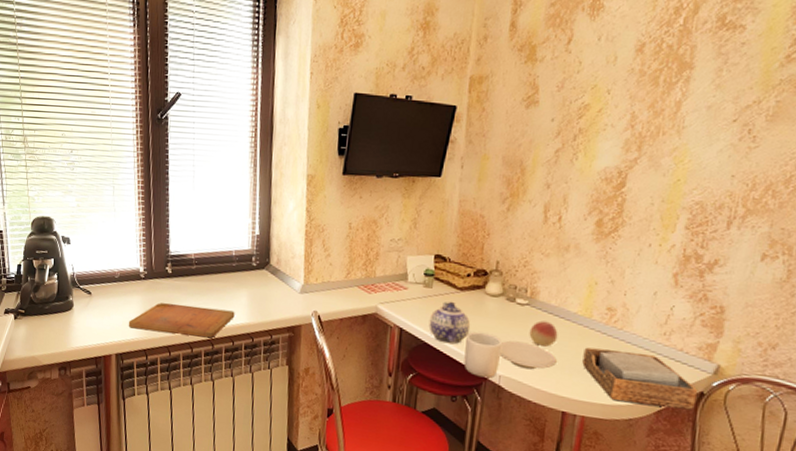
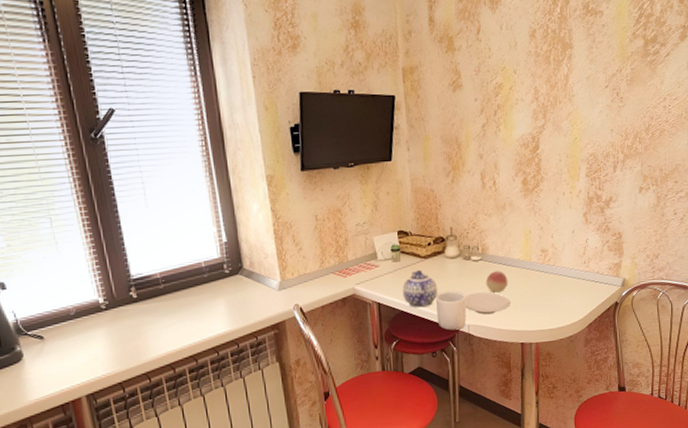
cutting board: present [128,302,235,338] -> none [95,322,215,364]
napkin holder: present [582,347,697,411] -> none [529,281,613,324]

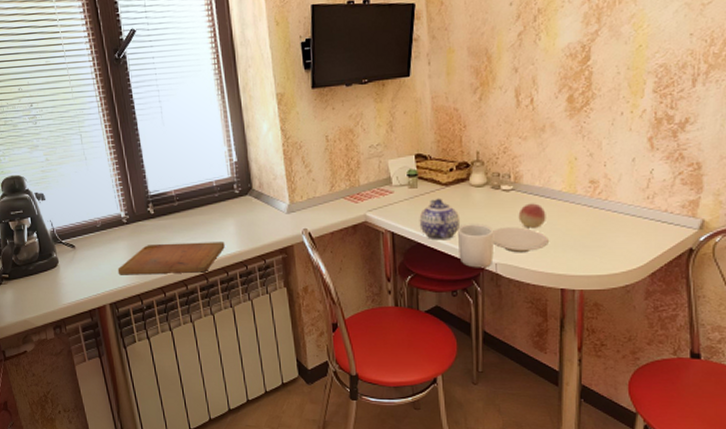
cutting board: none [95,322,215,364] -> present [117,242,225,275]

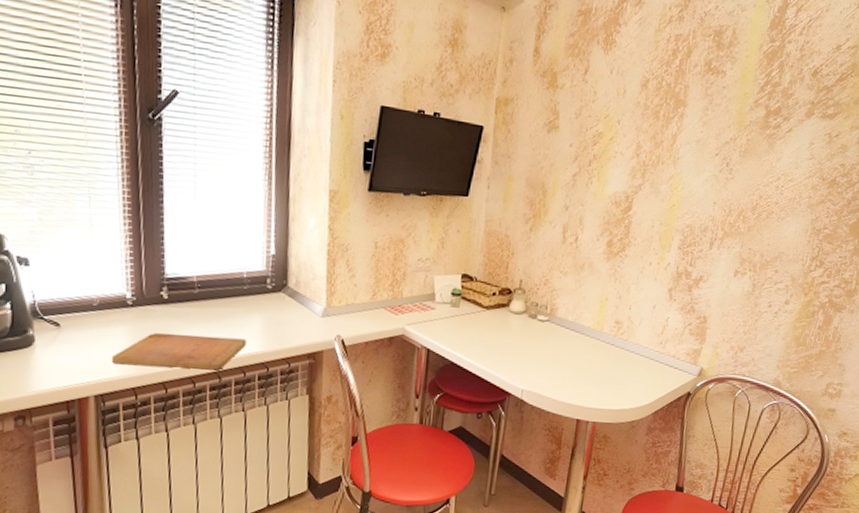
teapot: present [419,198,461,241] -> none [455,320,496,362]
mug: present [457,224,494,268] -> none [489,348,525,393]
saucer: present [491,227,549,253] -> none [521,355,573,382]
fruit: present [518,203,546,228] -> none [548,335,574,360]

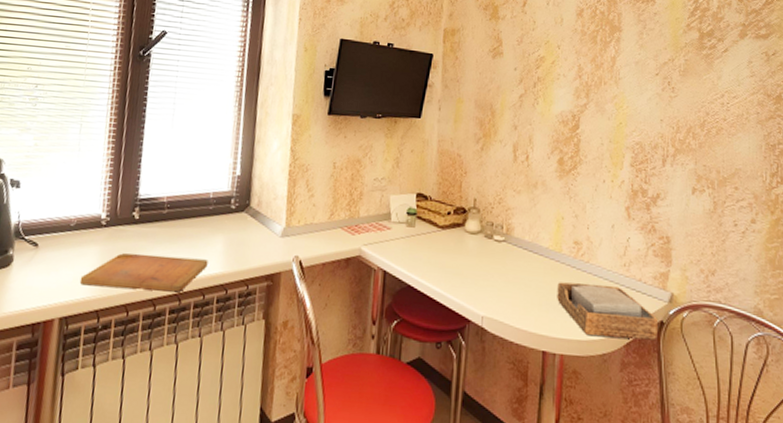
napkin holder: none [594,358,685,409] -> present [557,282,657,341]

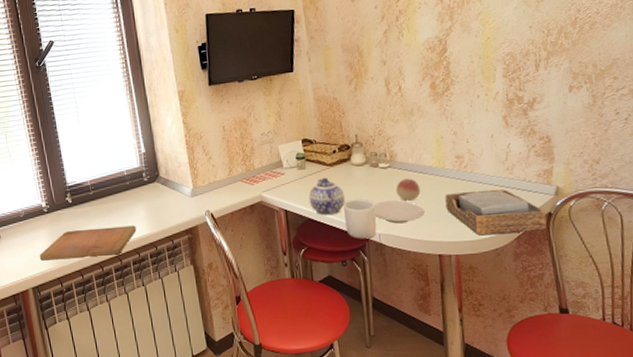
teapot: none [412,240,453,286] -> present [308,177,346,216]
mug: none [447,271,484,320] -> present [342,199,377,239]
saucer: none [480,278,534,308] -> present [374,200,425,224]
fruit: none [507,257,533,283] -> present [396,178,421,201]

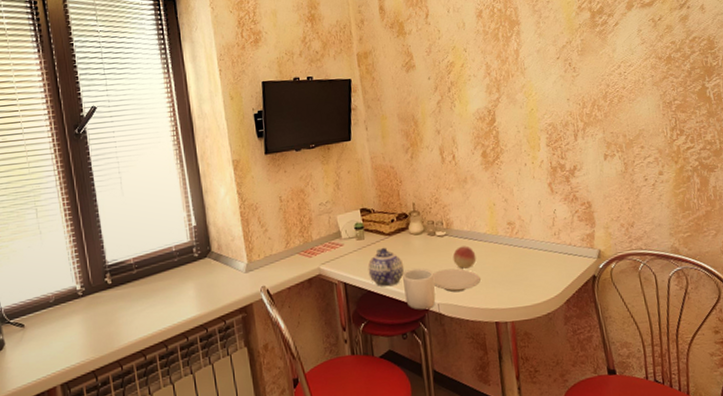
cutting board: present [39,225,136,261] -> none [71,306,185,352]
napkin holder: present [445,189,547,236] -> none [499,254,592,301]

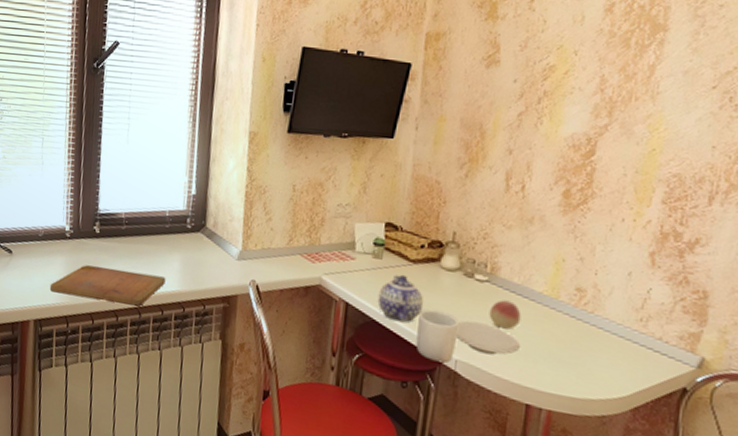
cutting board: none [71,306,185,352] -> present [49,265,166,306]

